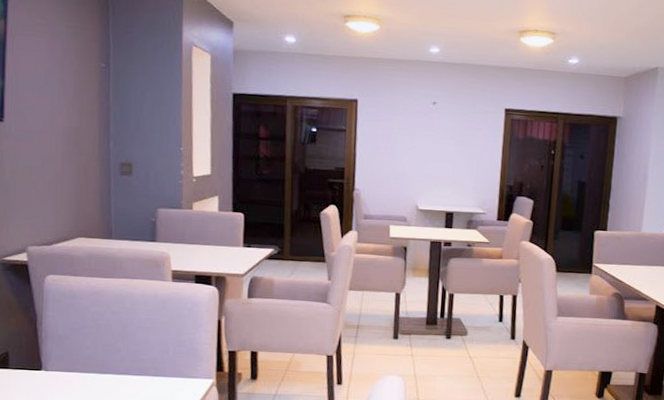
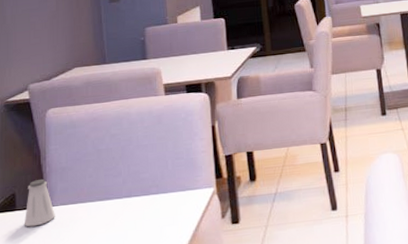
saltshaker: none [16,342,49,387] -> present [24,178,55,227]

